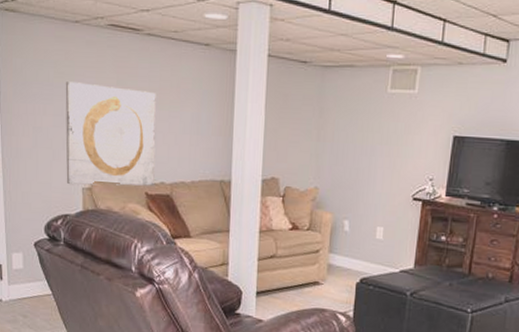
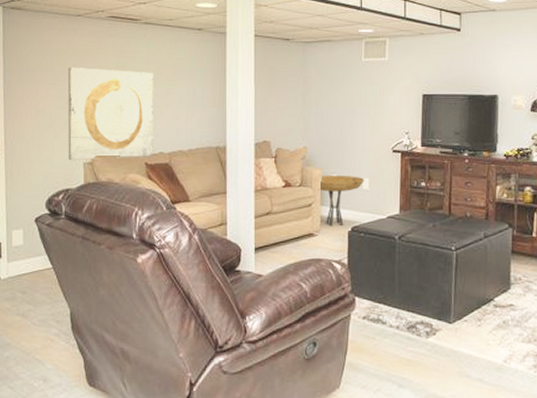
side table: none [327,220,379,276] -> present [318,175,364,227]

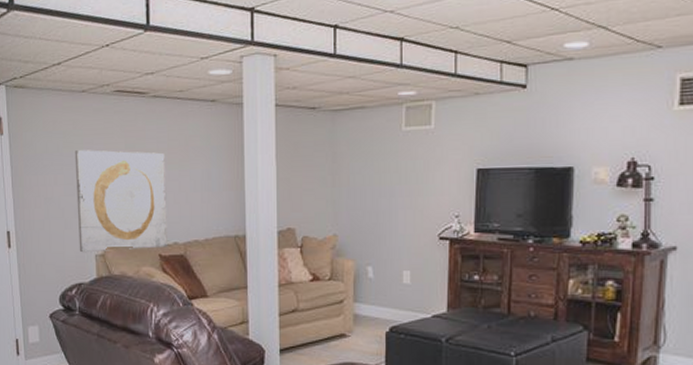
side table: present [318,175,364,227] -> none [350,266,405,327]

